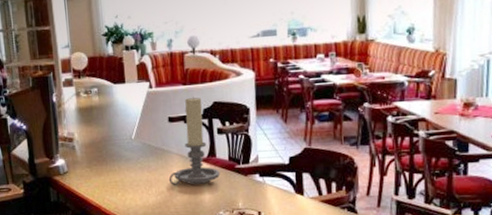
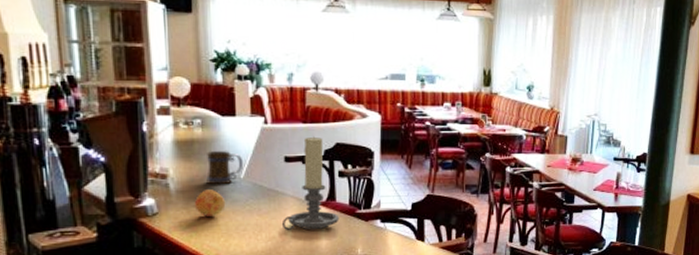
fruit: none [95,150,121,174] -> present [194,189,226,216]
beer mug: none [103,115,133,146] -> present [206,151,243,185]

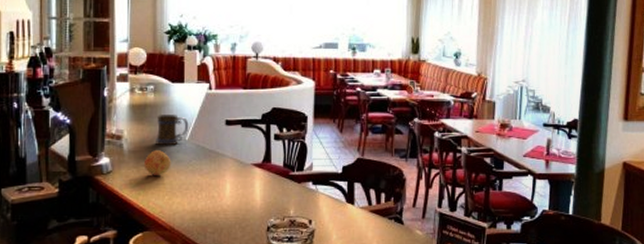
candle holder: present [281,136,340,230] -> none [220,101,274,191]

